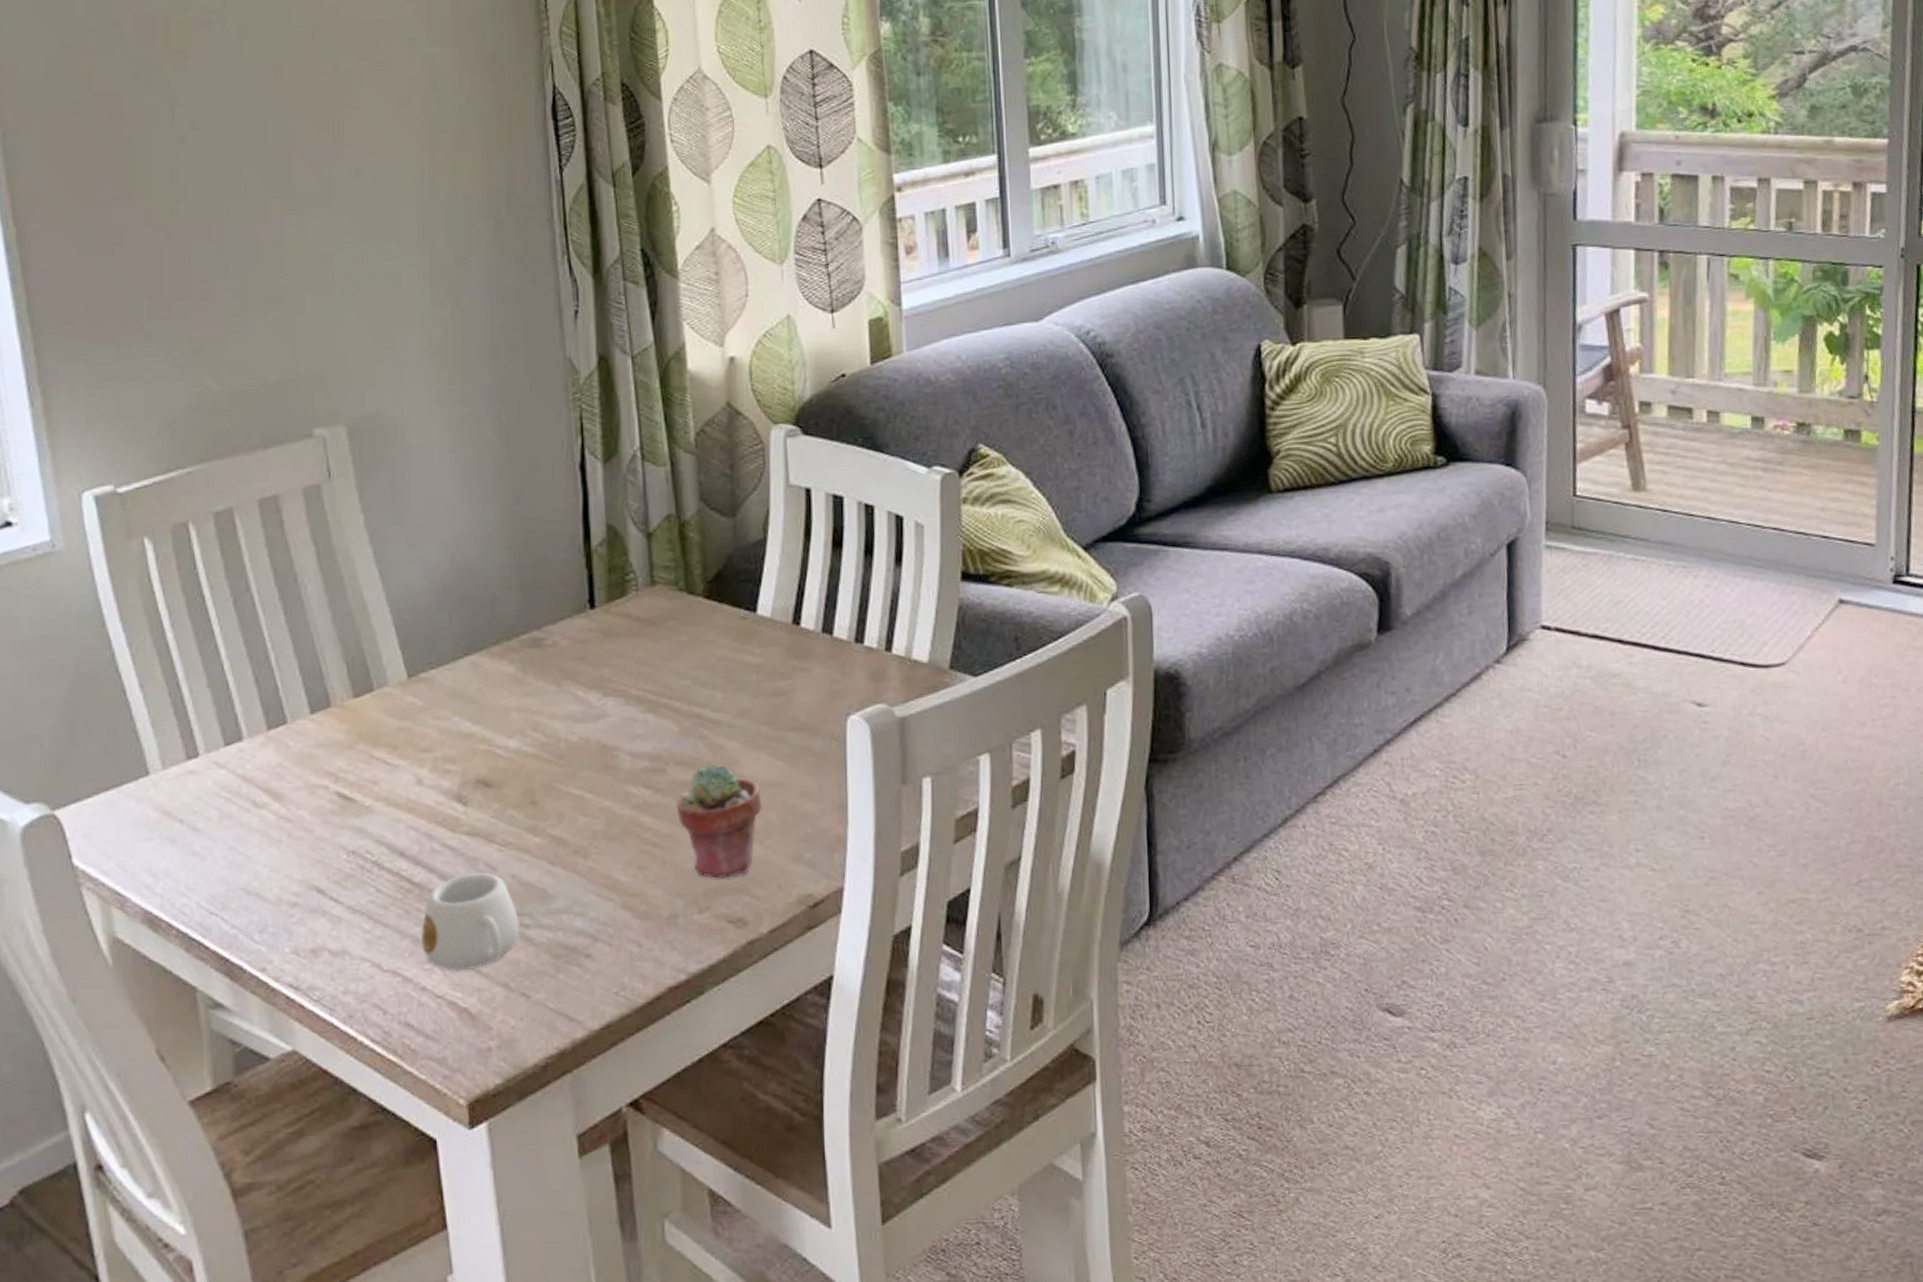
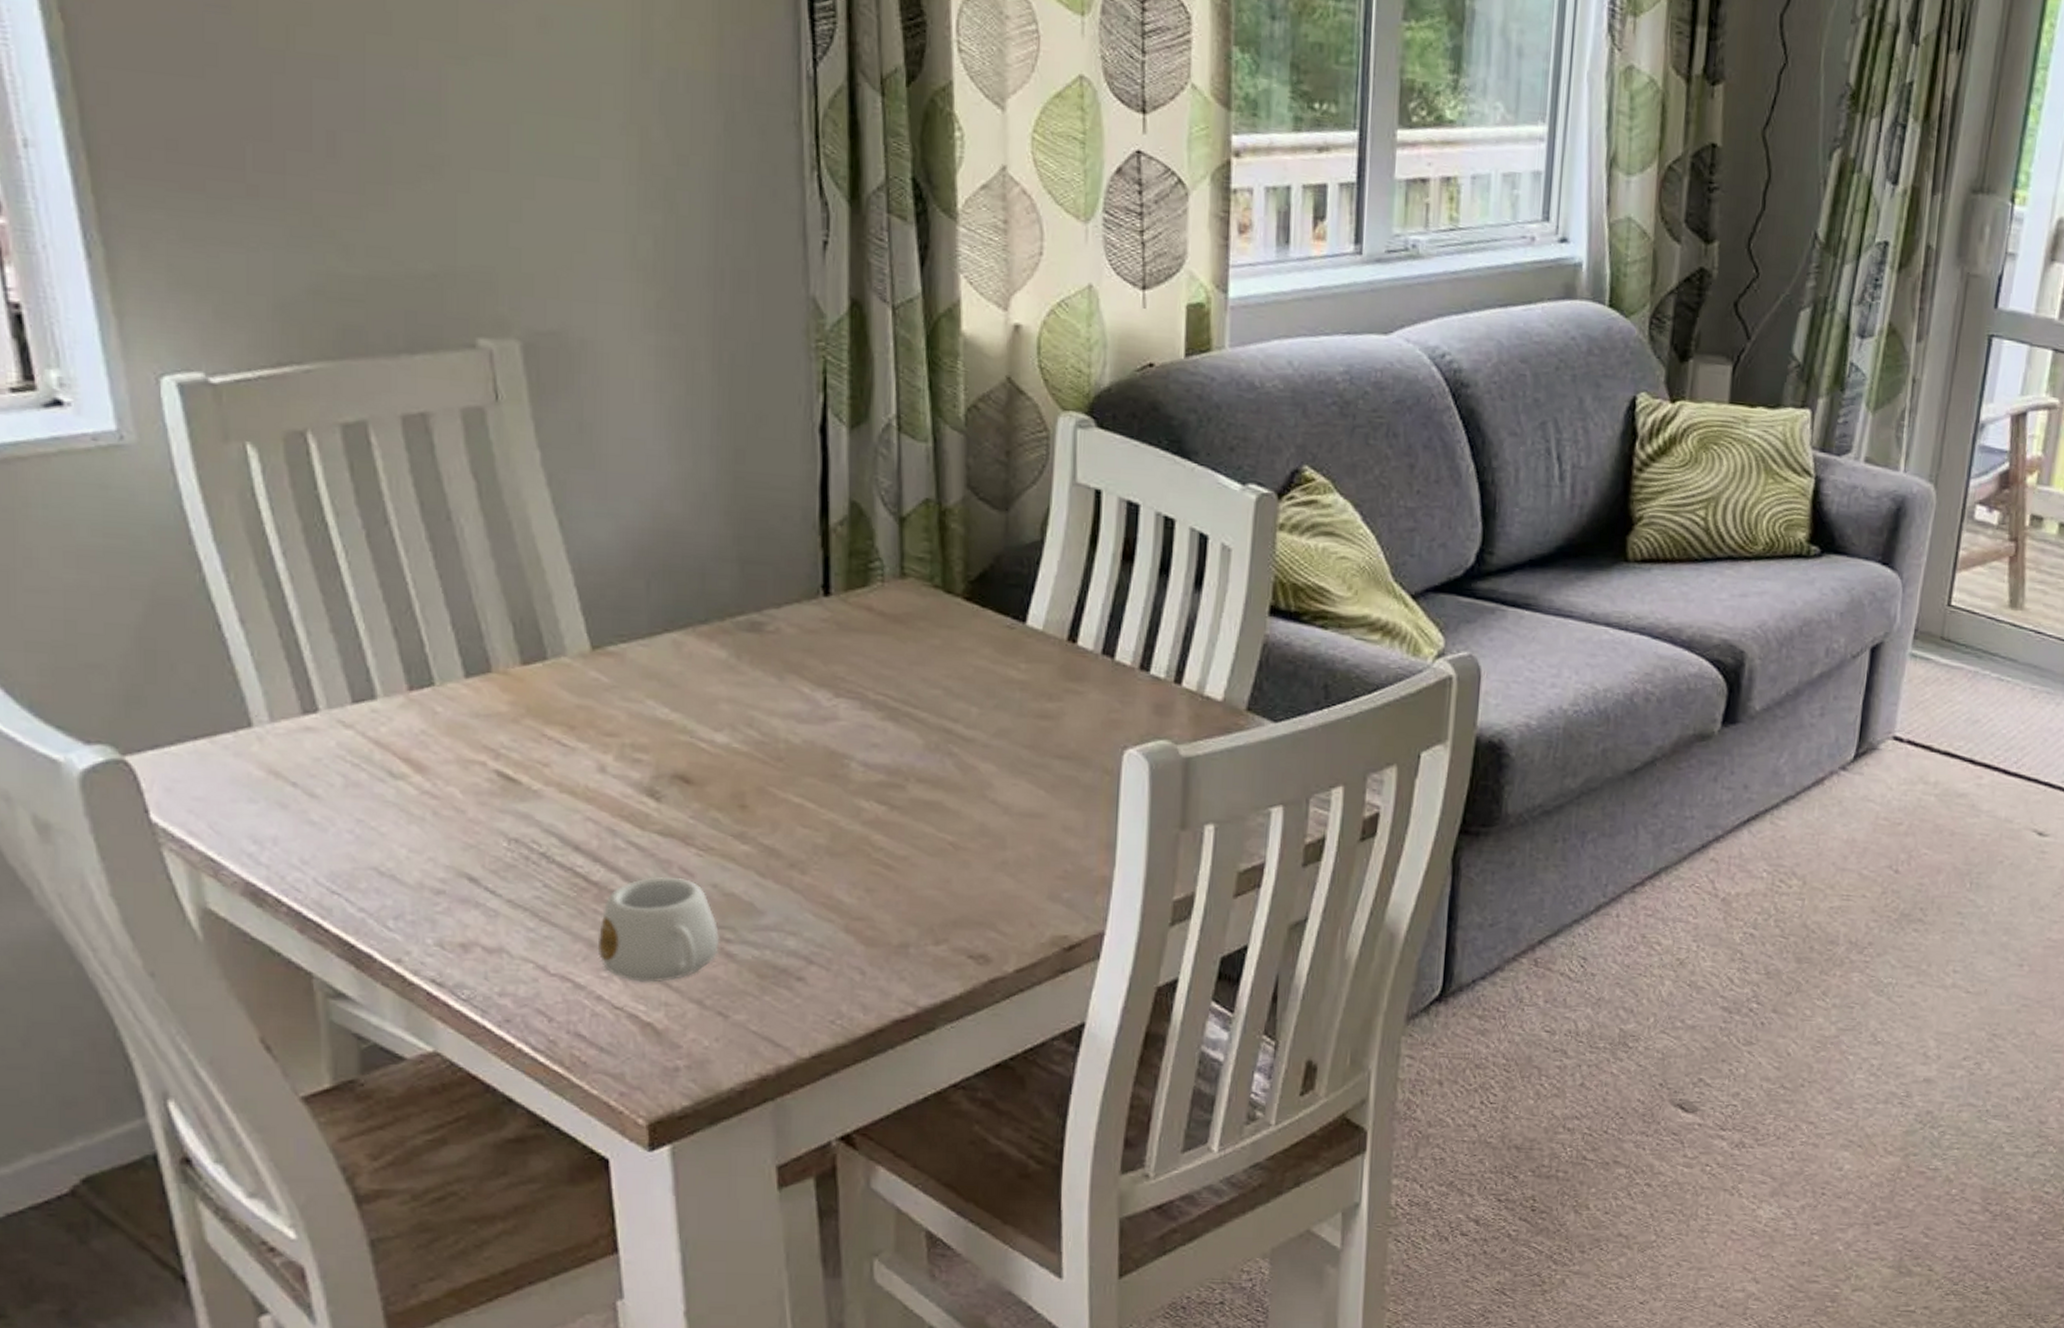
potted succulent: present [676,764,762,879] -> none [915,785,1017,910]

